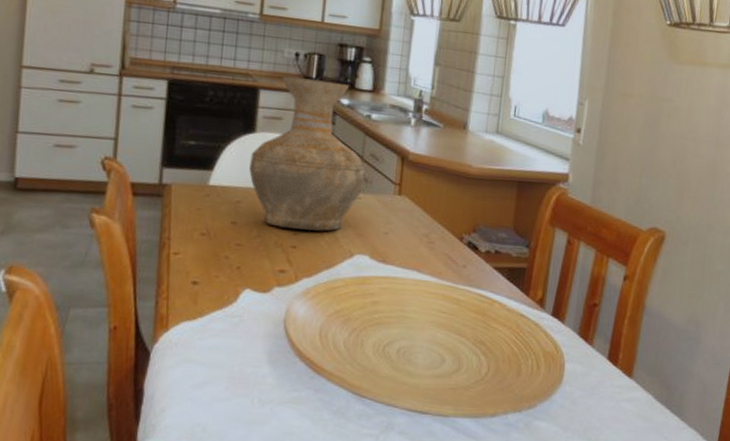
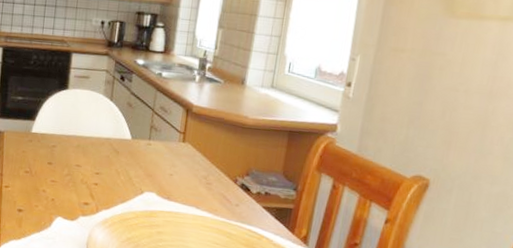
vase: present [249,76,366,231] -> none [62,41,156,172]

